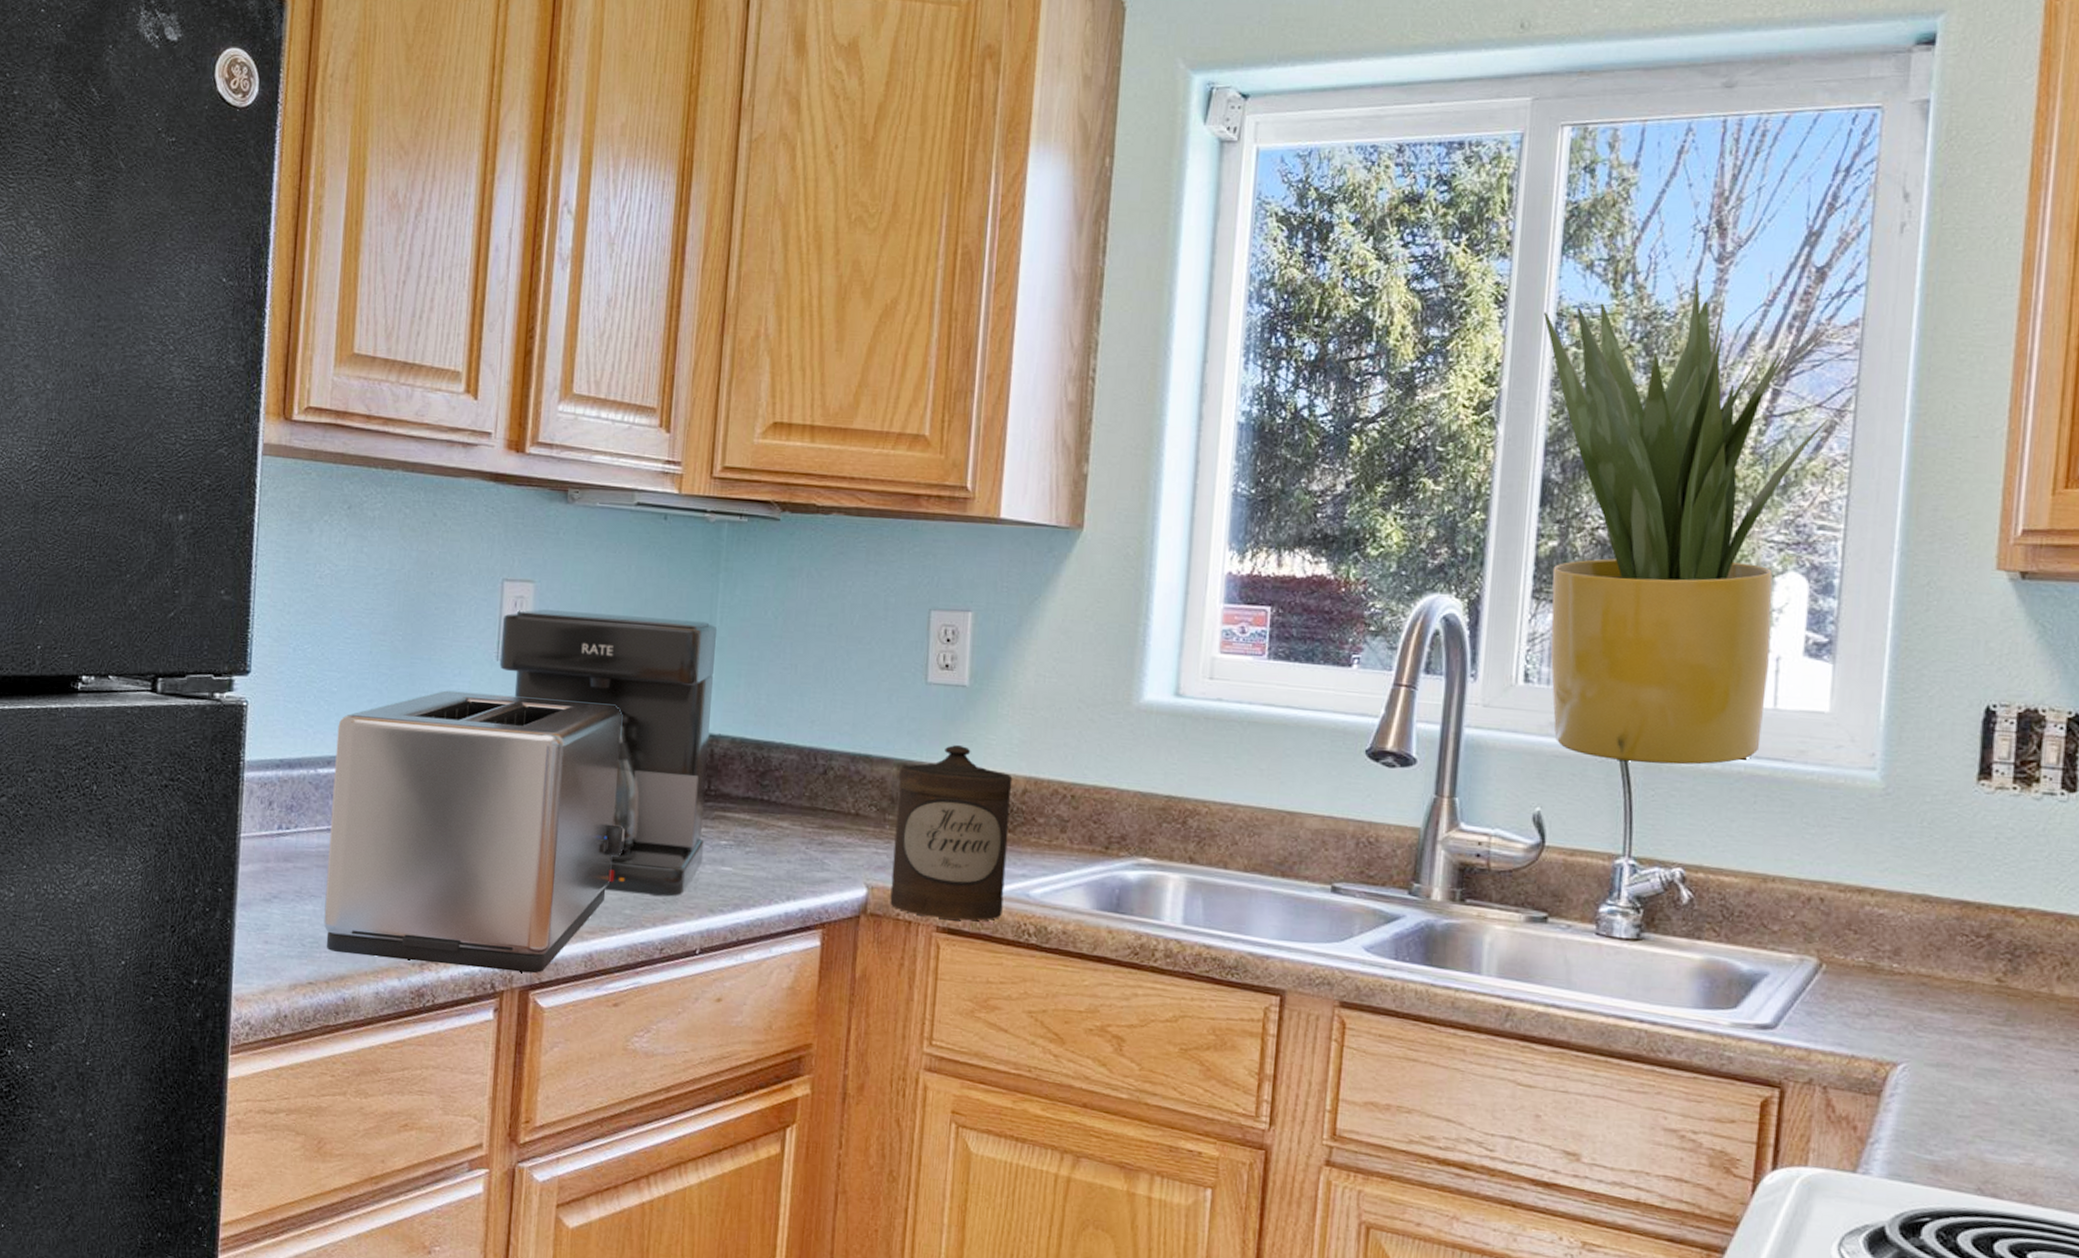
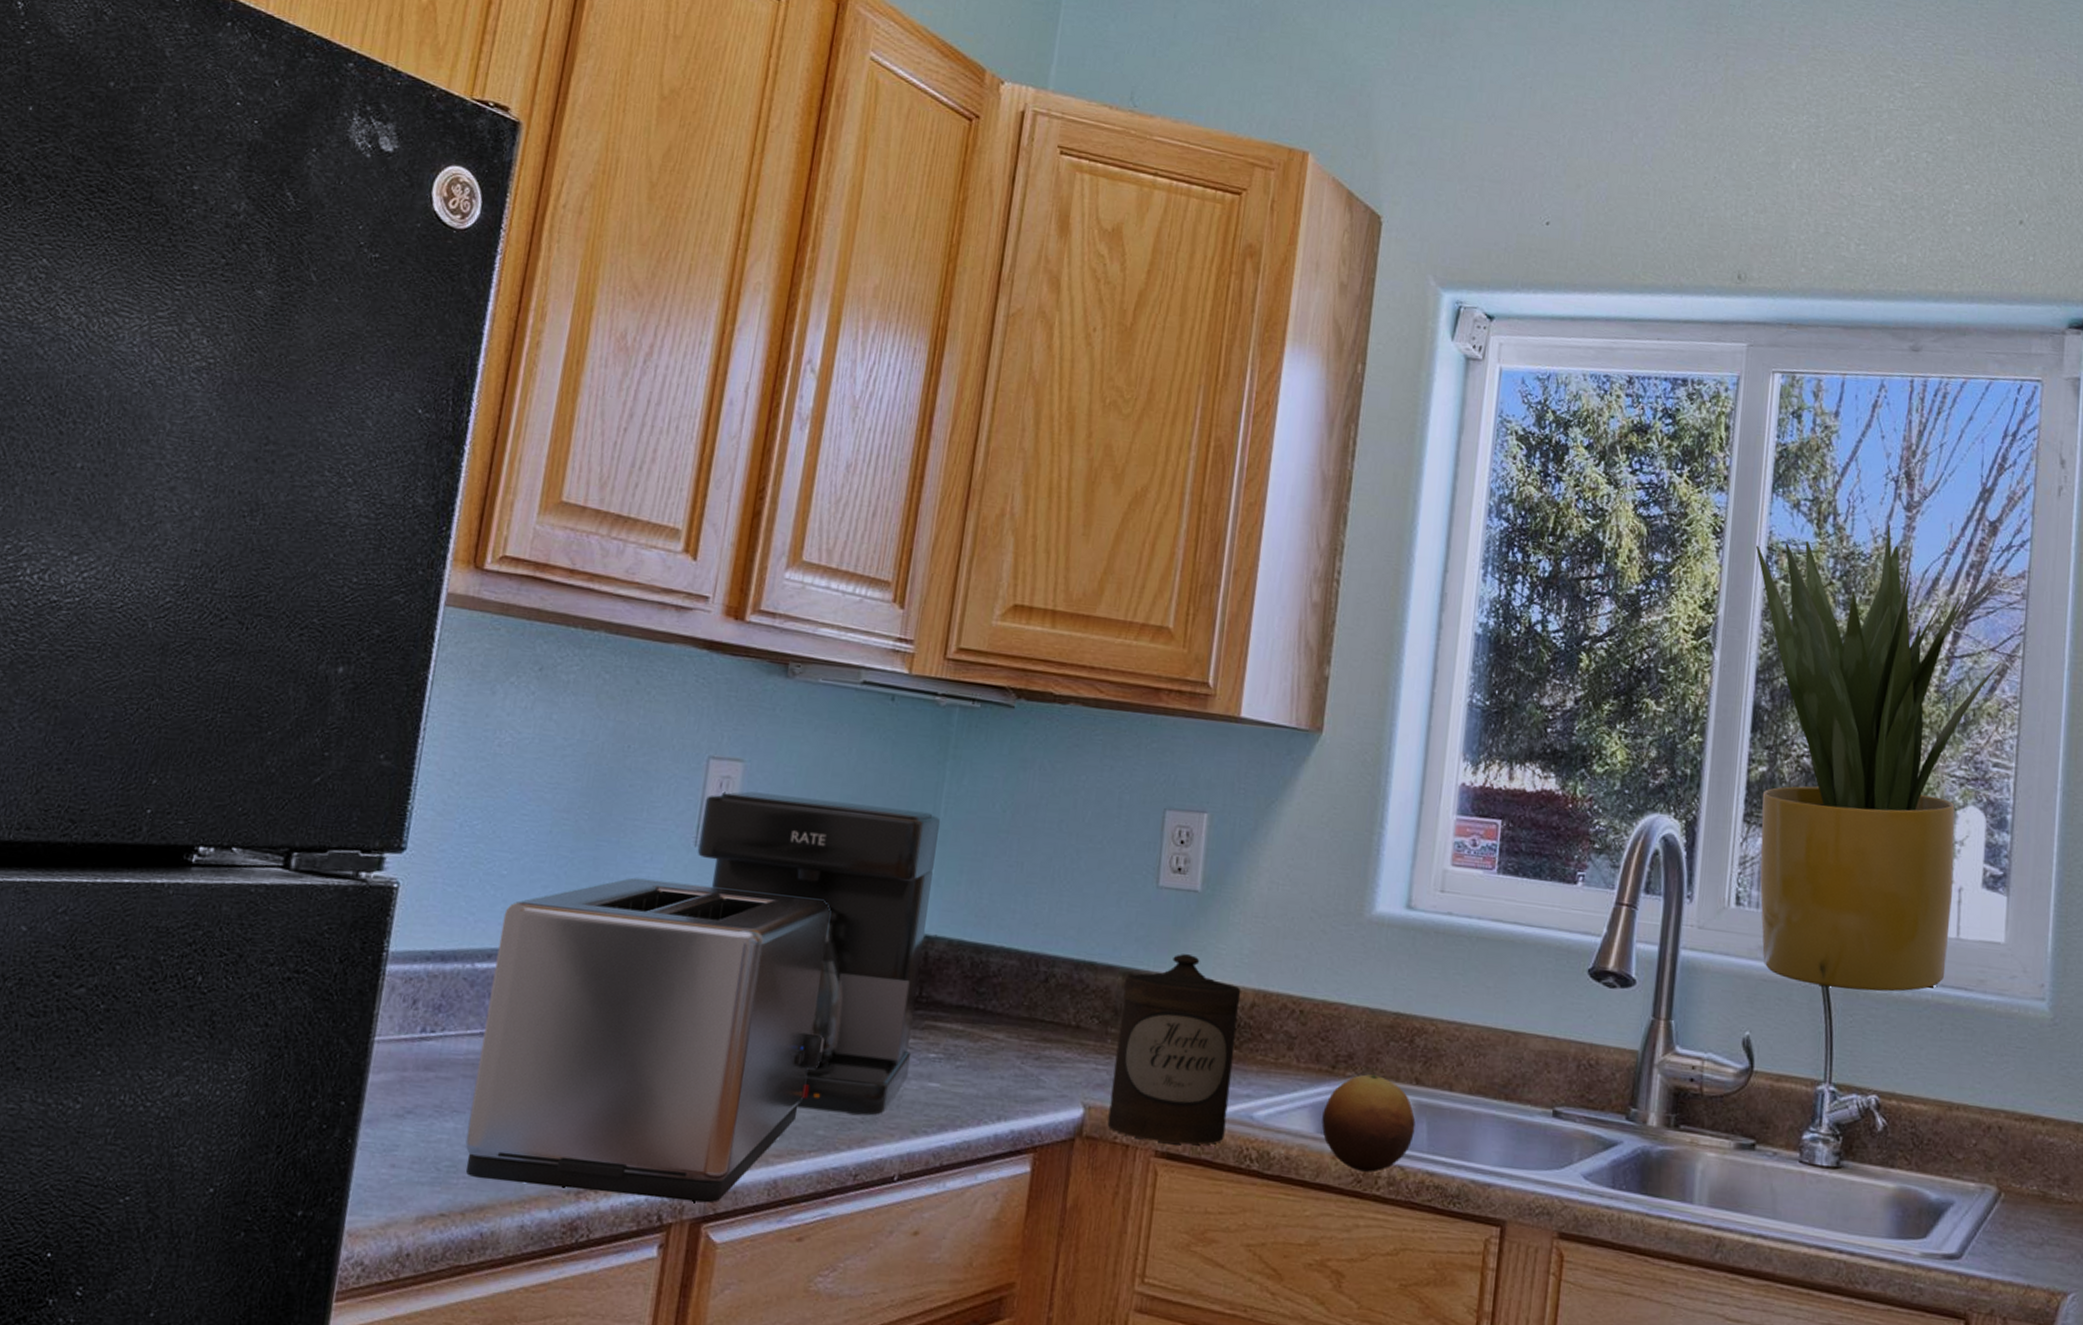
fruit: none [1097,854,1191,946] -> present [1321,1074,1416,1173]

